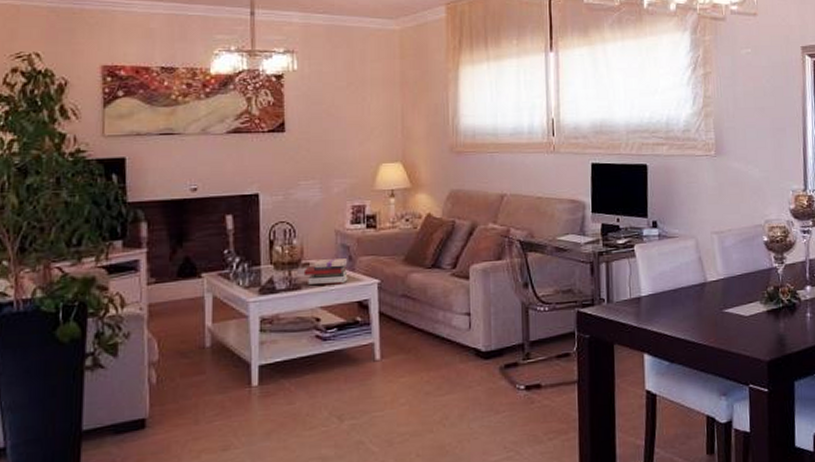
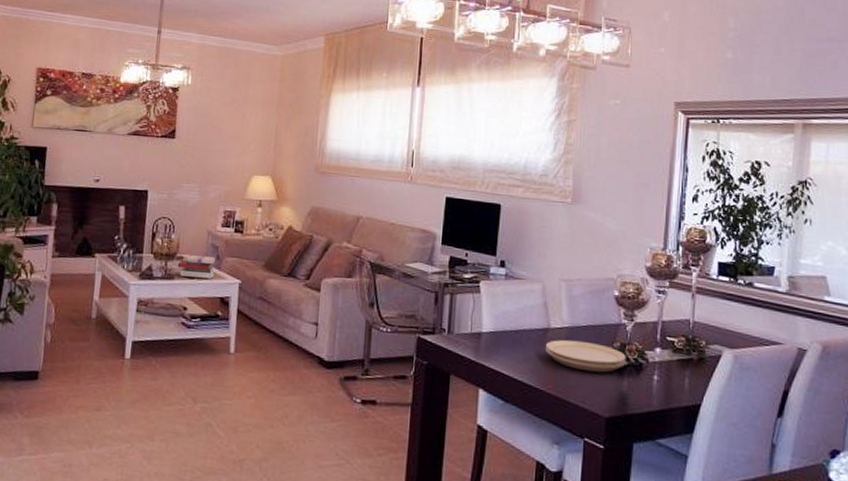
plate: none [704,290,780,319] -> present [545,339,626,373]

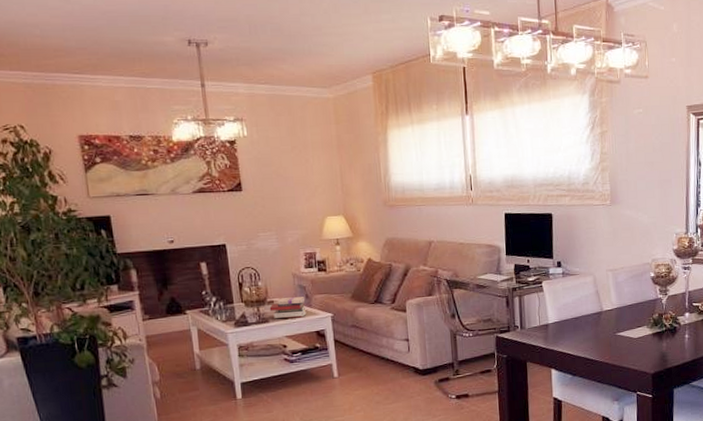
plate: present [545,339,626,373] -> none [600,317,664,341]

